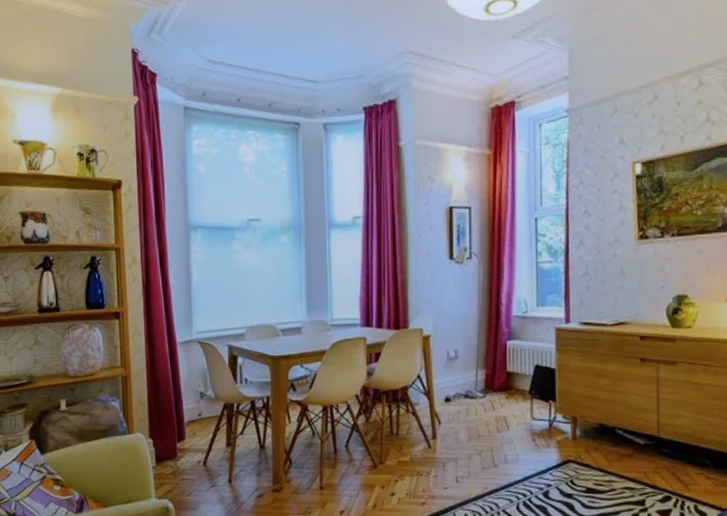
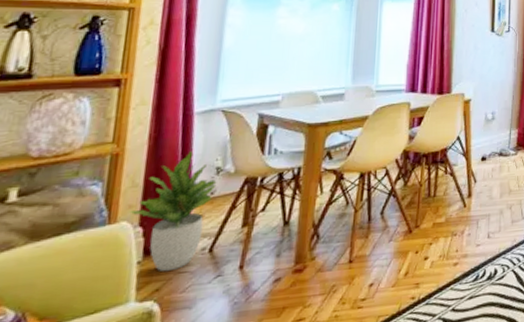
potted plant: none [141,376,202,478] -> present [130,150,217,272]

